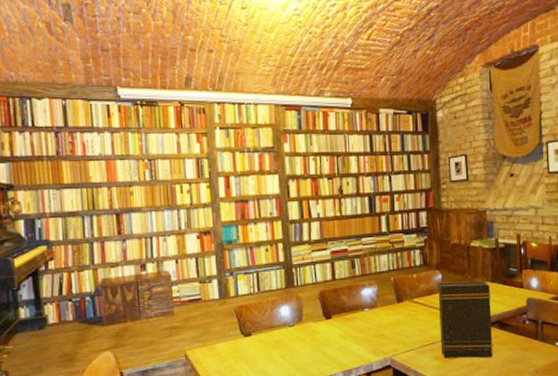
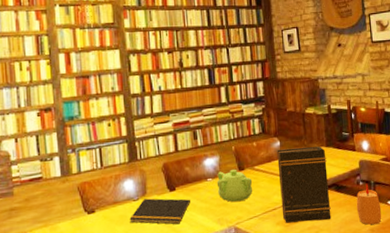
notepad: none [285,325,346,353] -> present [129,198,190,225]
teapot: none [373,300,411,334] -> present [216,169,253,202]
candle: none [521,322,548,366] -> present [356,183,382,226]

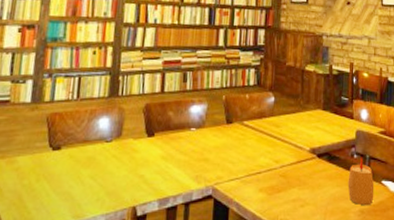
notepad: present [129,198,190,225] -> none [97,141,169,176]
teapot: present [216,169,253,202] -> none [200,121,240,159]
book: present [277,146,332,224] -> none [266,106,322,194]

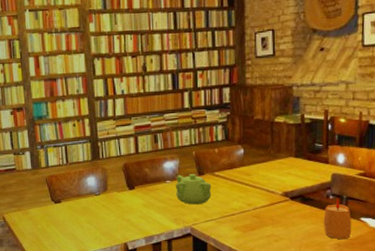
teapot: none [200,121,240,159] -> present [175,173,212,205]

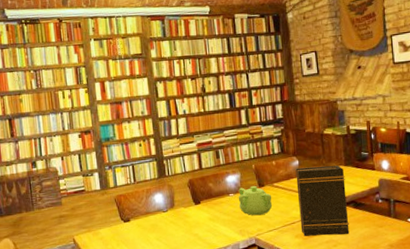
book: none [239,156,294,231] -> present [295,165,350,237]
candle: present [323,198,352,240] -> none [375,201,402,241]

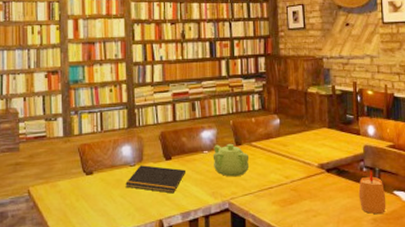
notepad: none [160,210,214,234] -> present [125,165,185,194]
book: present [295,165,350,237] -> none [276,127,331,205]
candle: none [375,201,402,241] -> present [358,170,386,215]

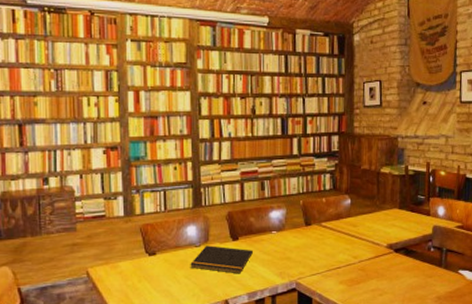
teapot: present [213,143,250,177] -> none [281,223,319,257]
candle: present [358,170,386,215] -> none [424,250,451,293]

